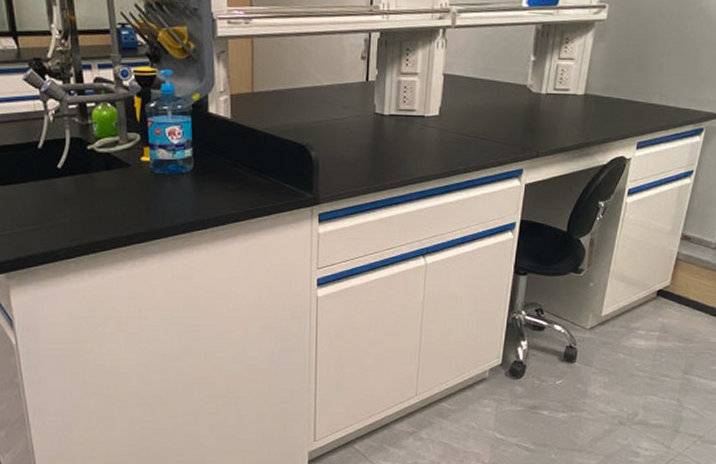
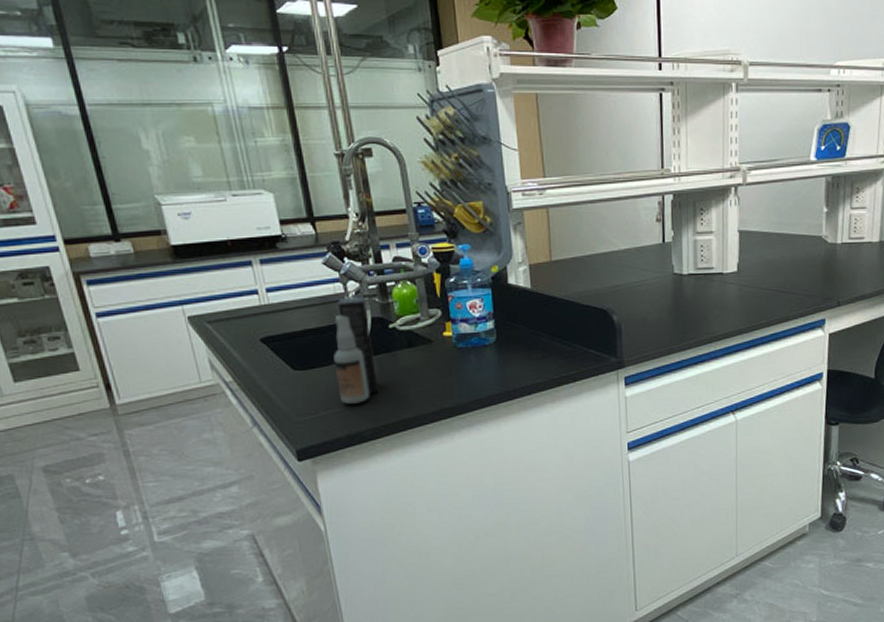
spray bottle: none [31,115,74,222] -> present [334,296,379,404]

